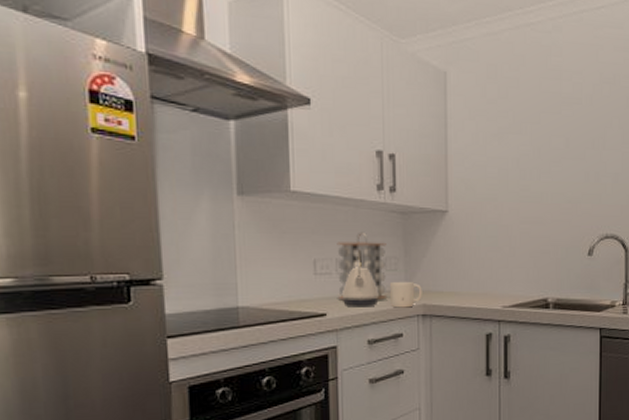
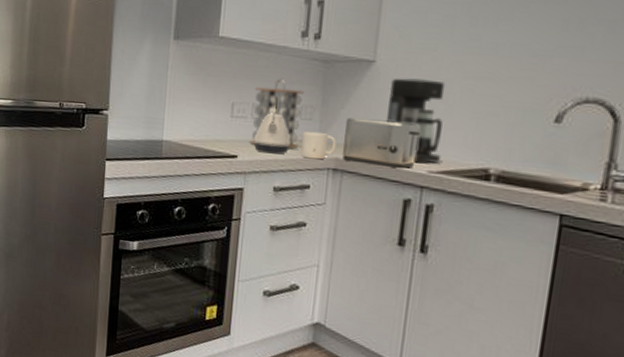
toaster: none [428,265,494,308] -> present [341,117,422,170]
coffee maker: none [462,225,511,300] -> present [385,78,446,163]

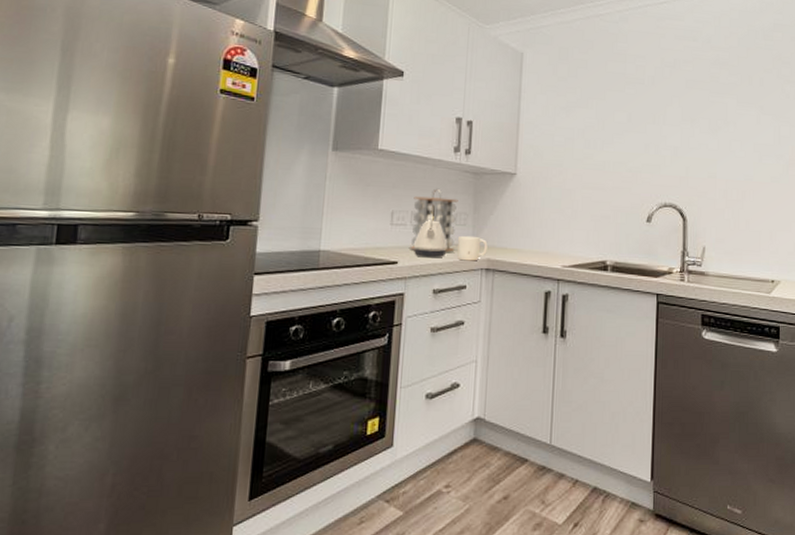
toaster: present [341,117,422,170] -> none [492,222,556,266]
coffee maker: present [385,78,446,163] -> none [527,188,572,259]

